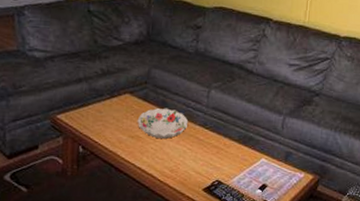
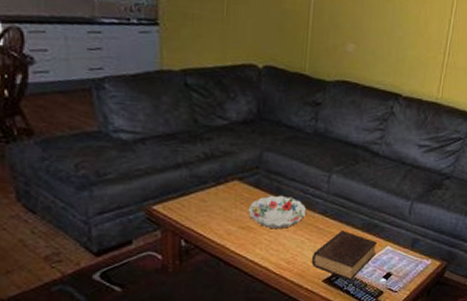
book: none [192,142,253,190] -> present [311,230,378,280]

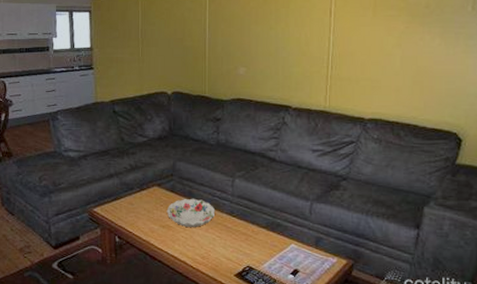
book: present [311,230,378,280] -> none [223,229,282,275]

